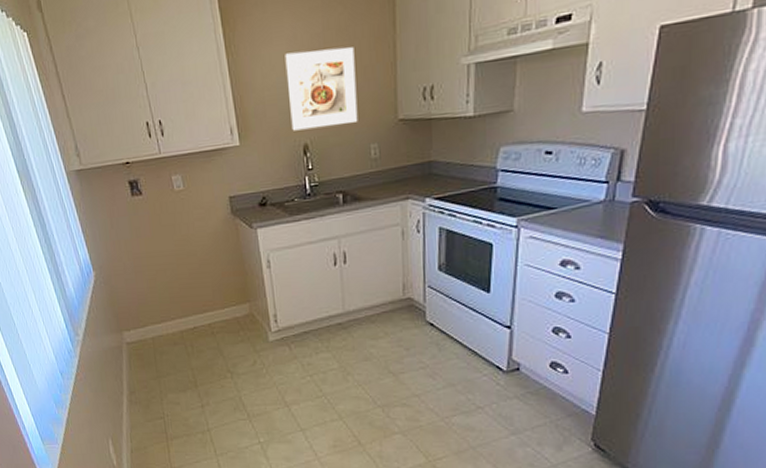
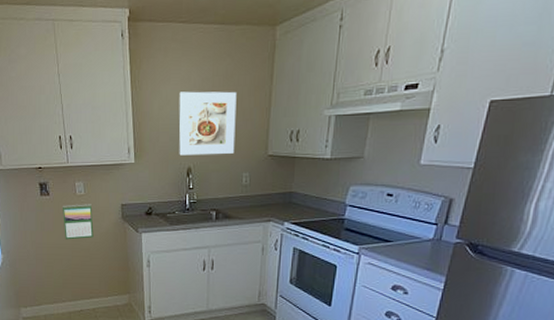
calendar: none [160,200,200,246] -> present [63,204,94,240]

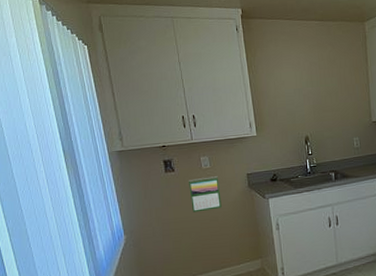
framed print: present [178,91,237,156] -> none [291,72,344,127]

